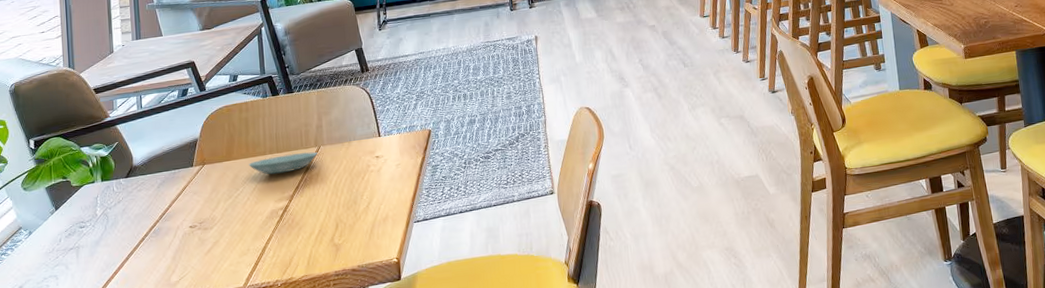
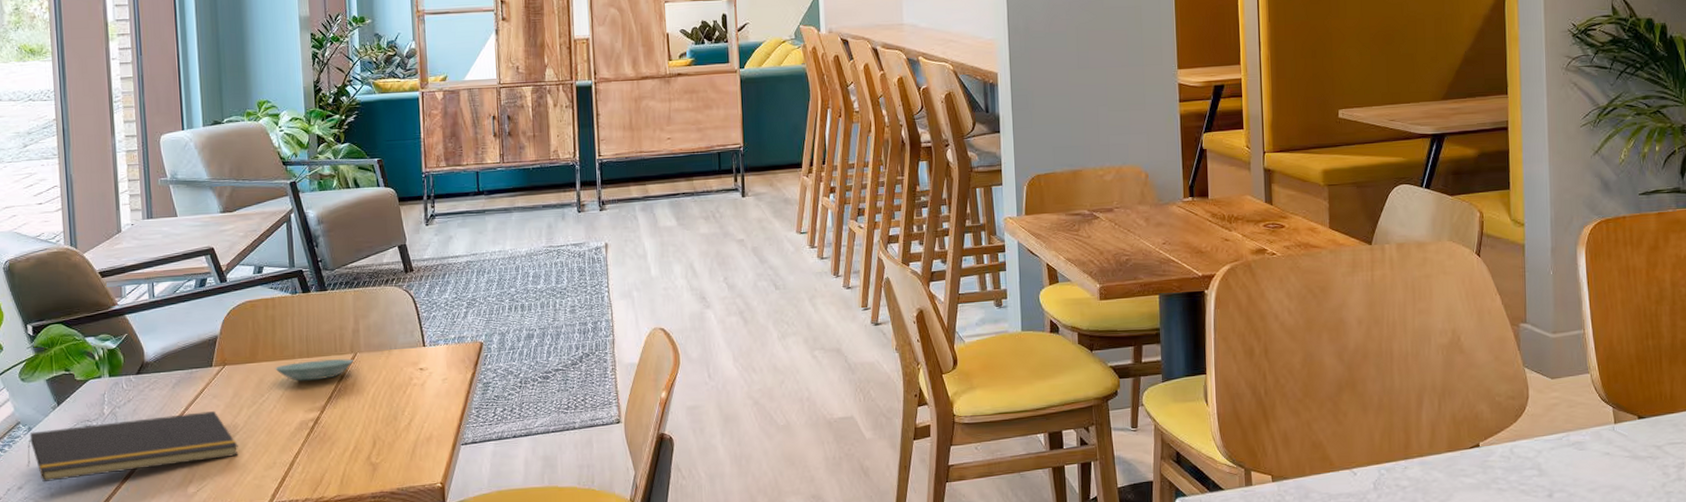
notepad: none [27,206,217,280] -> present [27,411,239,481]

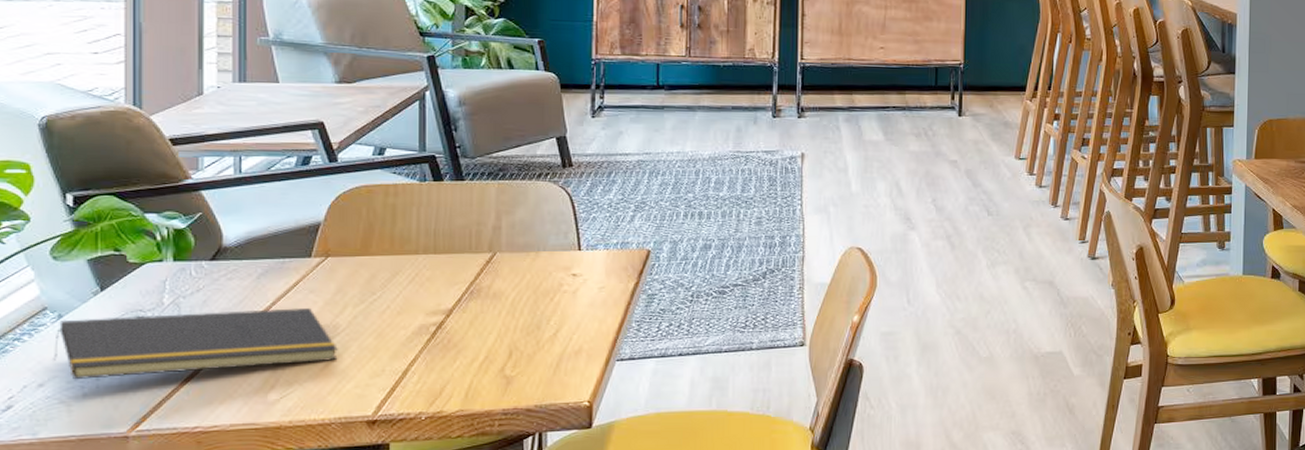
saucer: present [275,358,353,382] -> none [392,256,491,280]

